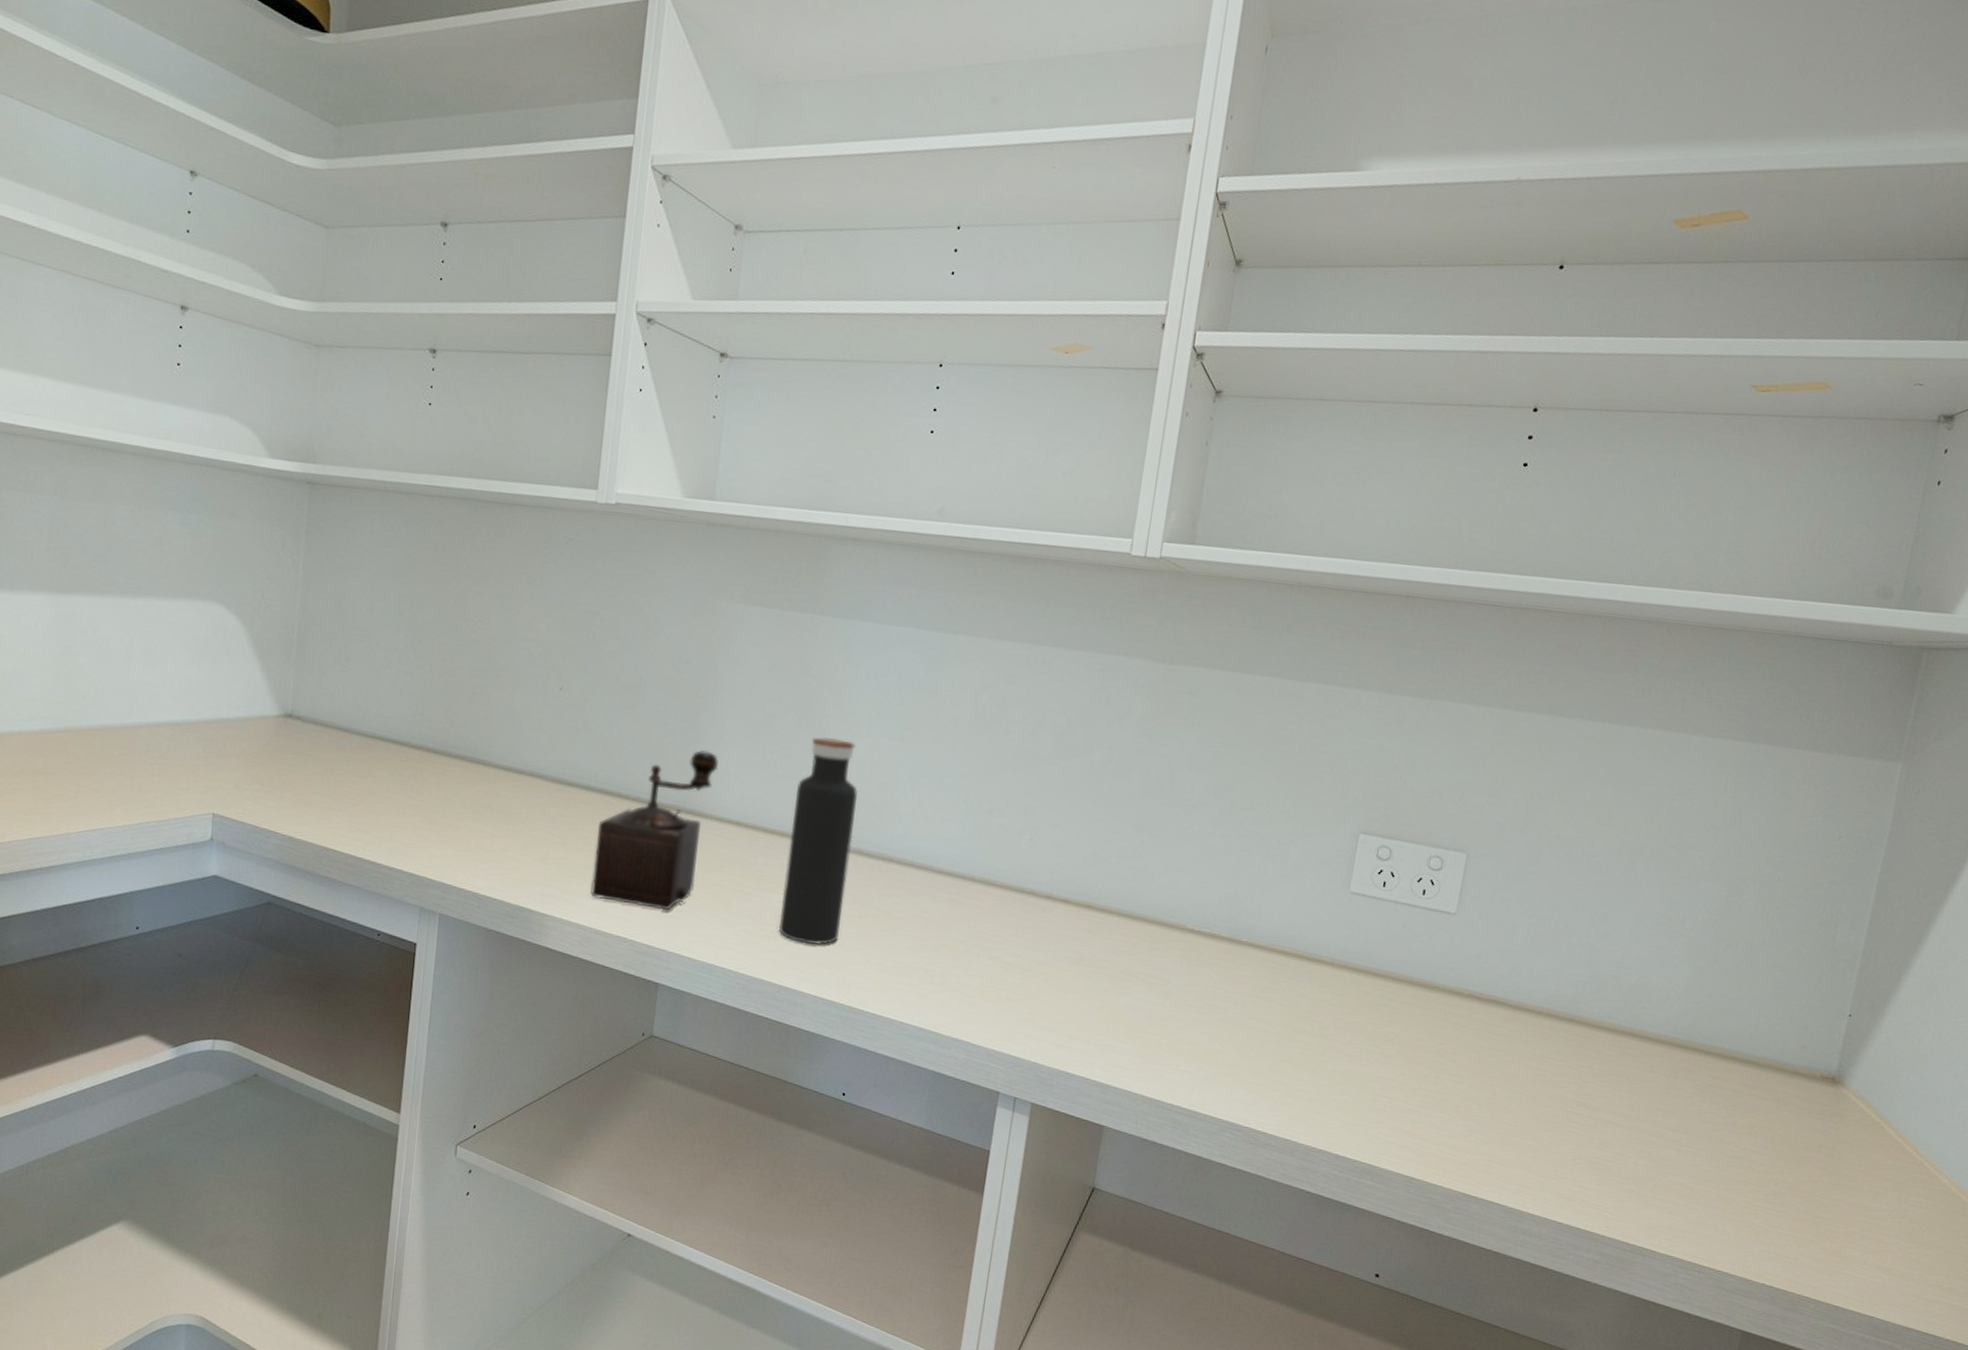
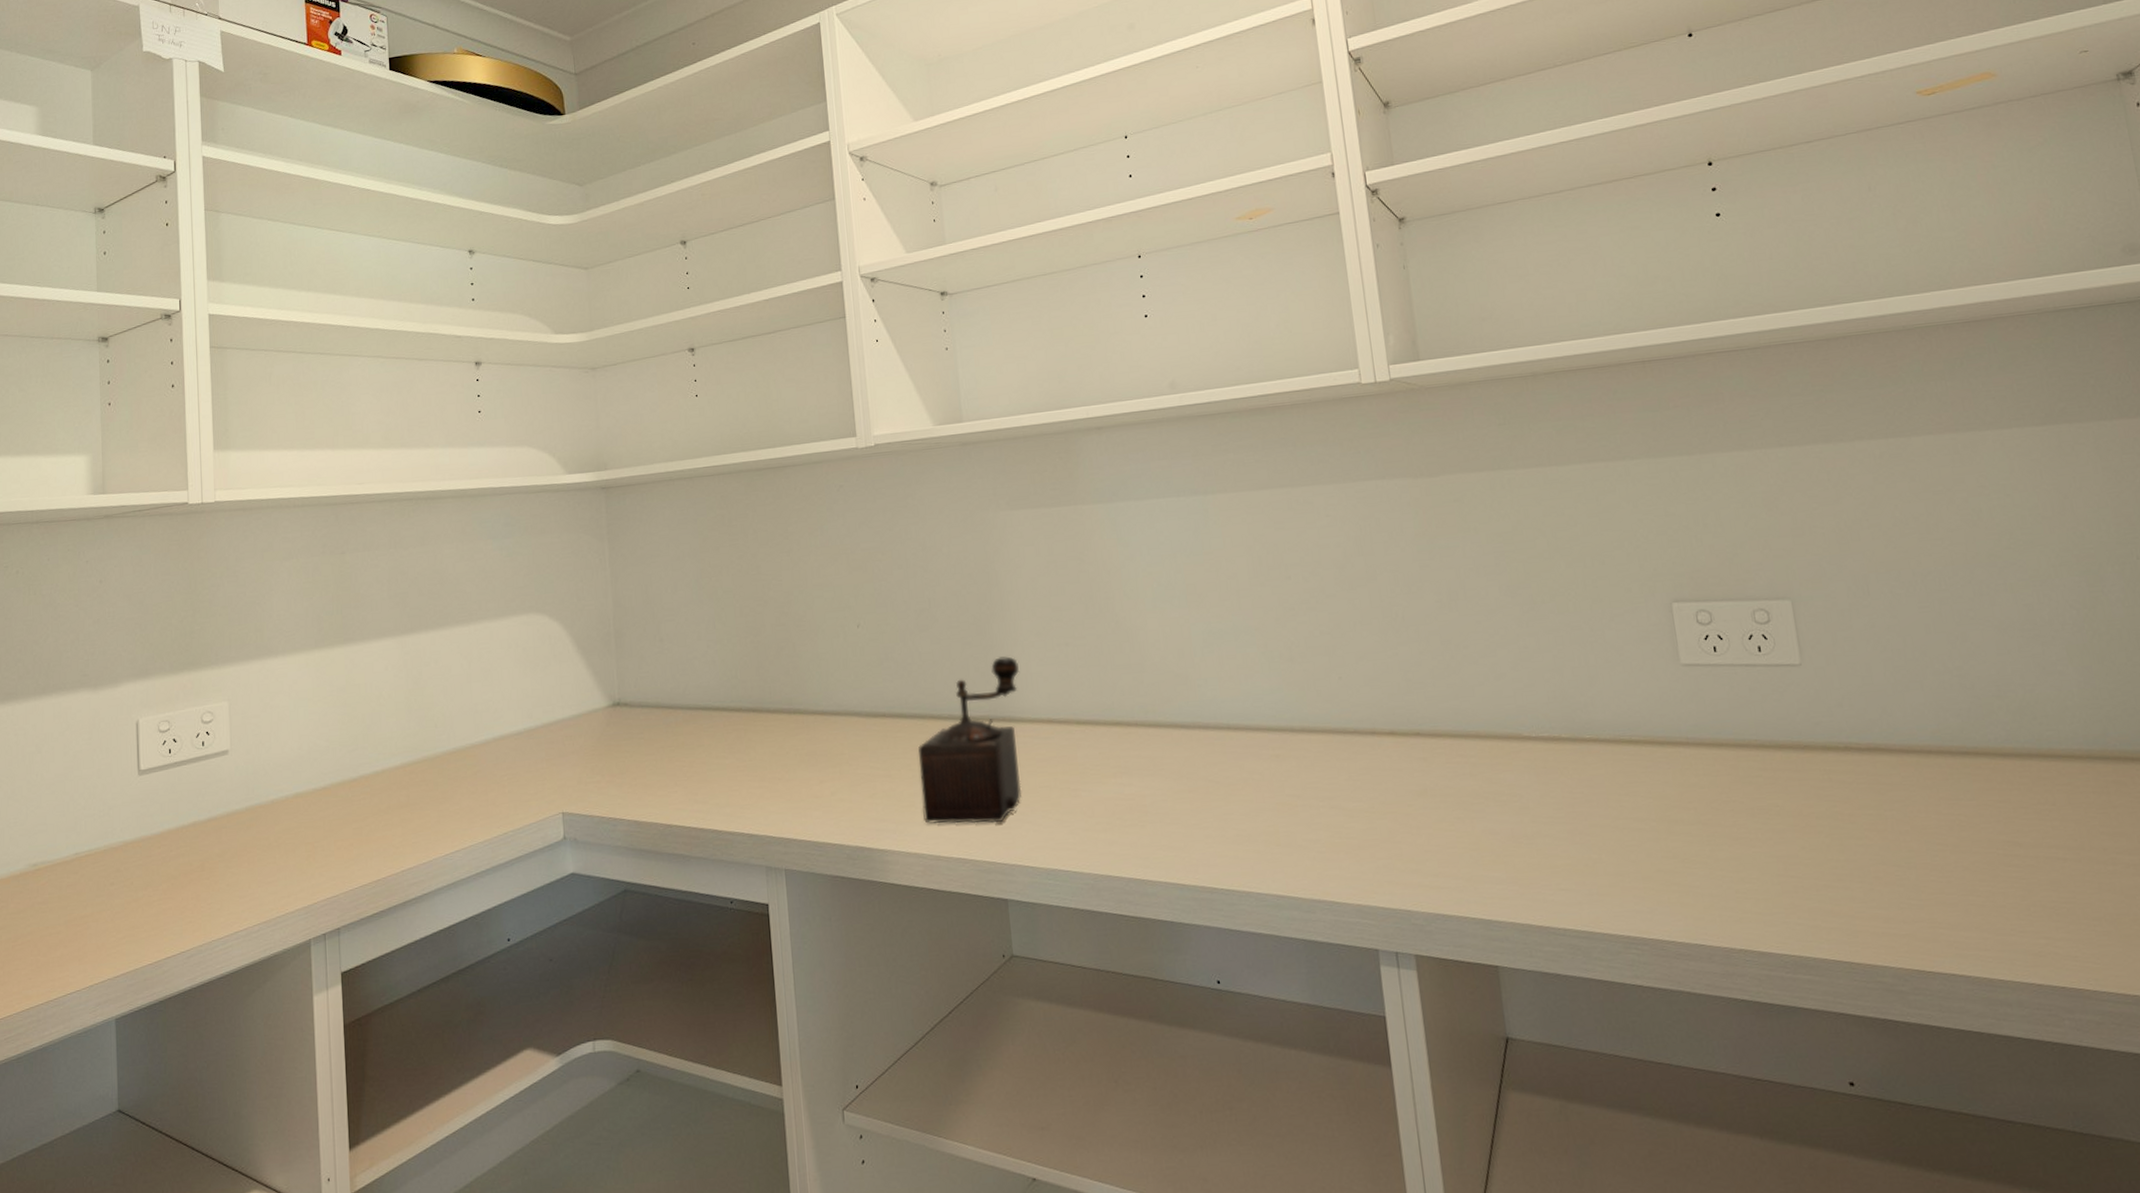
water bottle: present [778,737,858,945] -> none [1099,617,1174,829]

